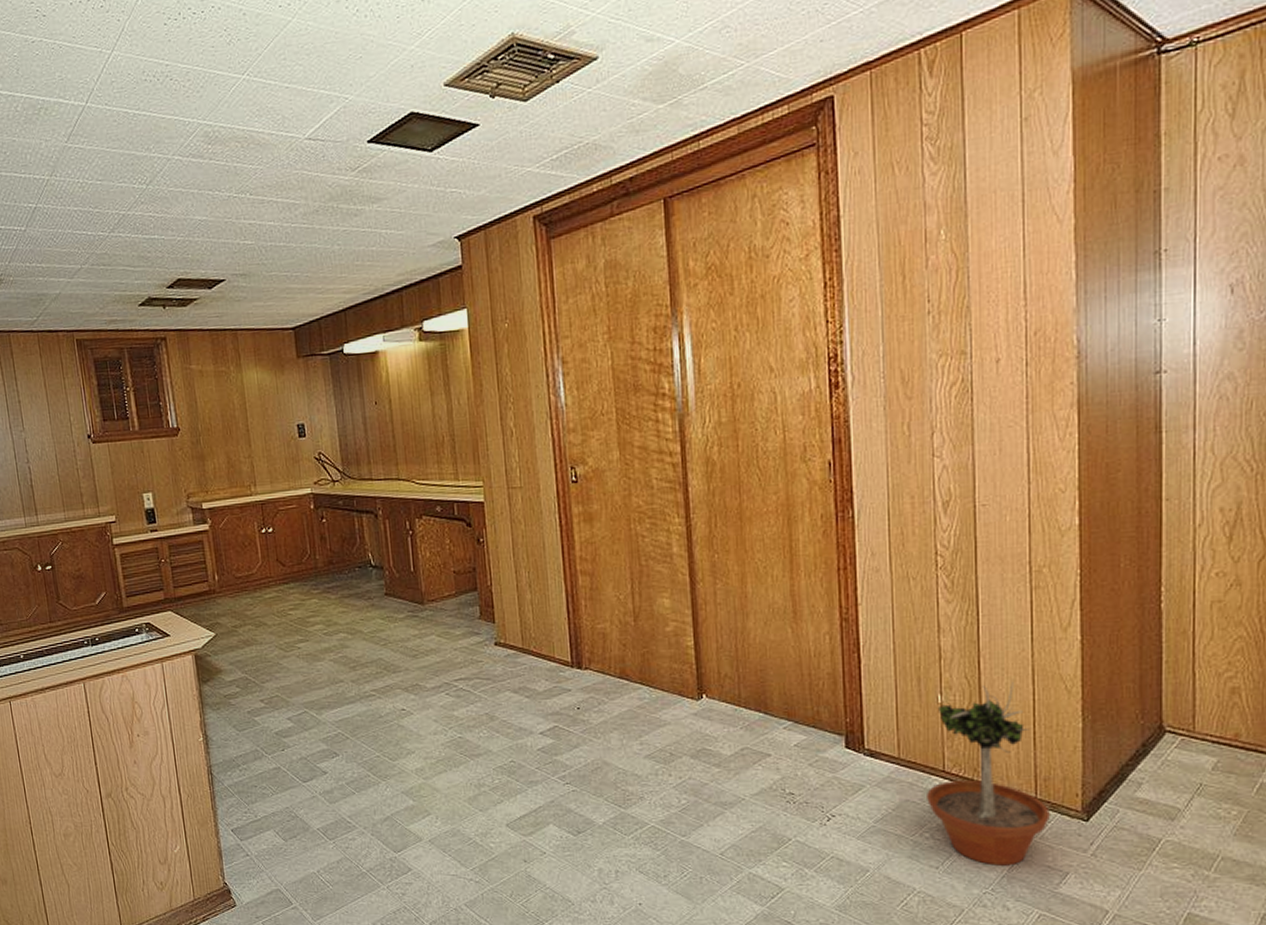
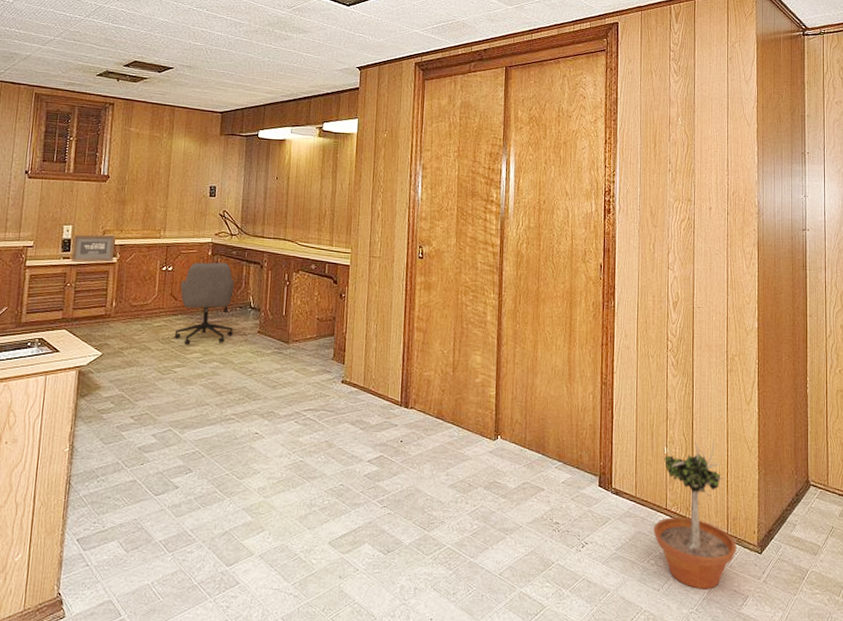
picture frame: none [157,498,205,534] -> present [71,234,116,262]
office chair: none [285,515,357,617] -> present [174,262,235,346]

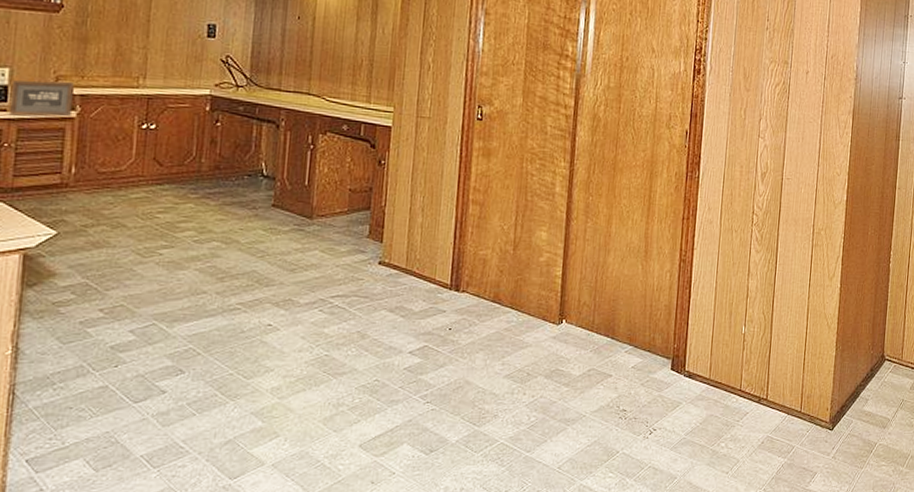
office chair: present [174,262,235,346] -> none [159,119,241,222]
potted tree: present [654,439,736,589] -> none [726,317,809,469]

